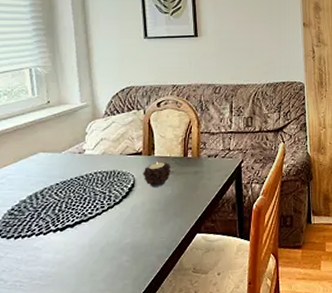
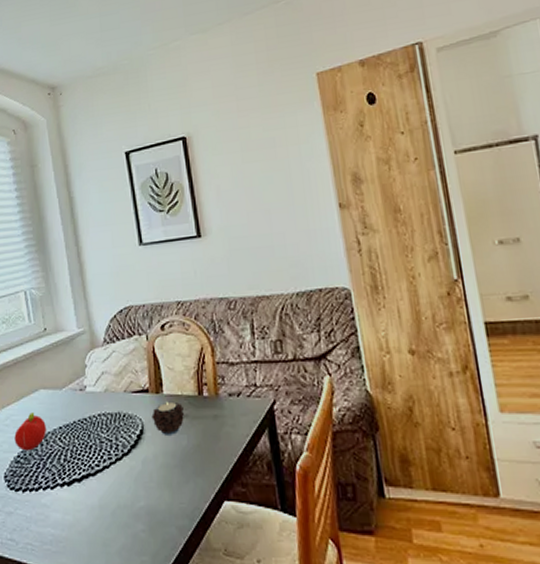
fruit: none [9,172,43,205] -> present [14,412,46,451]

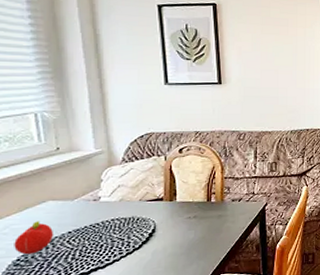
candle: present [151,401,185,435] -> none [164,206,194,232]

